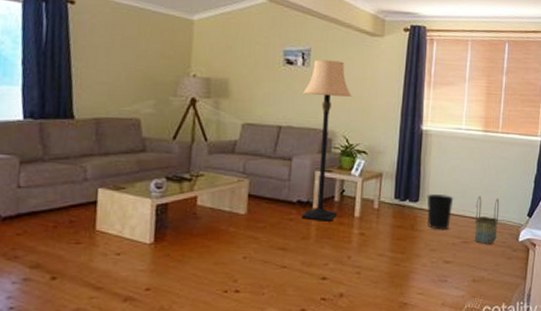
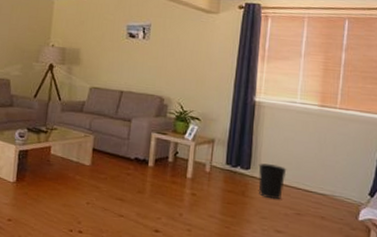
lamp: present [301,59,352,222] -> none [138,33,187,180]
basket: present [474,196,500,244] -> none [308,169,337,220]

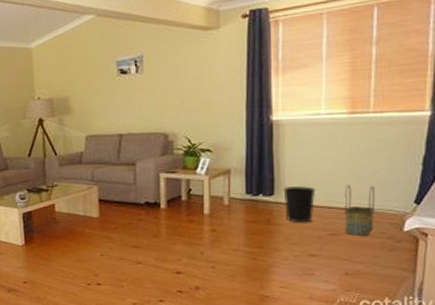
basket: none [308,169,337,220] -> present [344,184,376,236]

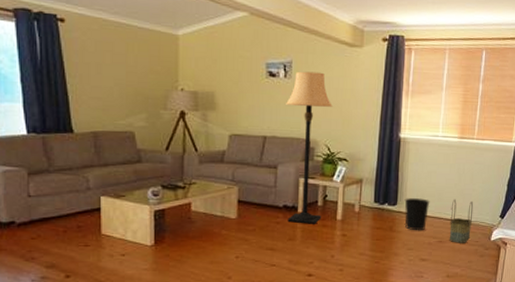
lamp: none [138,62,190,220] -> present [285,71,332,224]

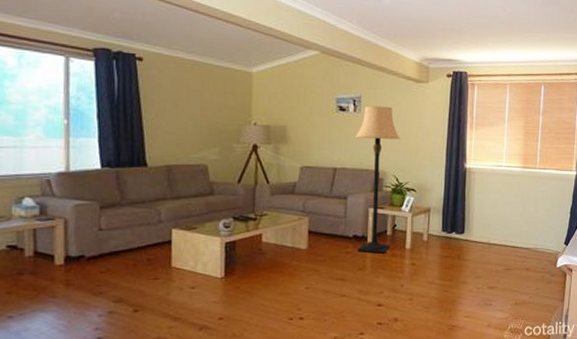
wastebasket: present [404,198,430,231] -> none [471,227,497,259]
basket: present [449,199,474,243] -> none [516,227,539,271]

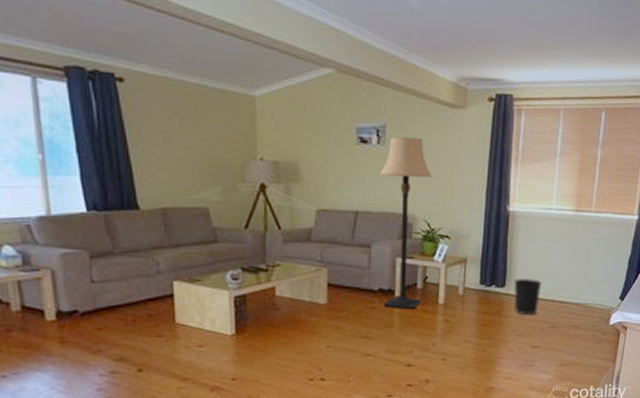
wastebasket: none [471,227,497,259] -> present [514,279,542,315]

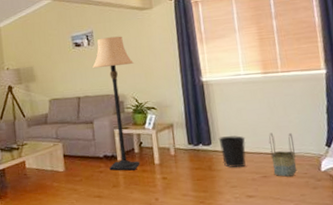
basket: none [563,279,591,328] -> present [268,132,297,177]

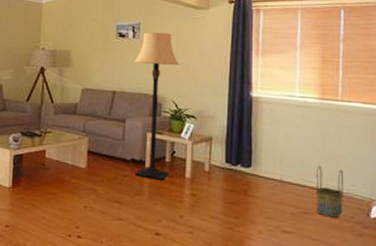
wastebasket: present [218,135,246,168] -> none [260,160,290,199]

